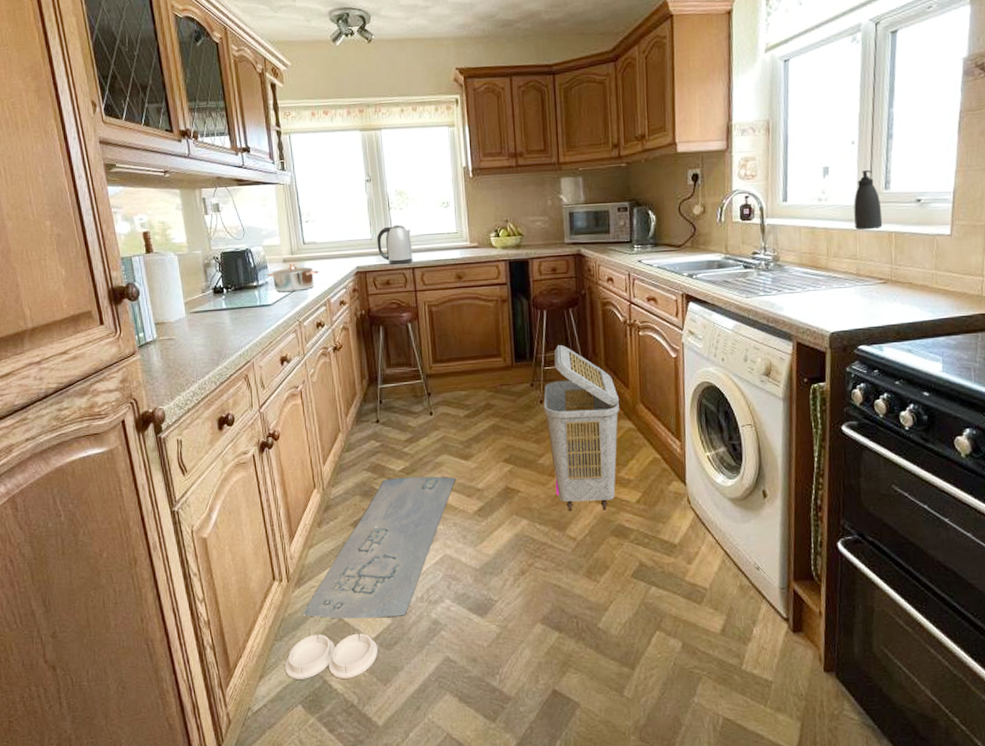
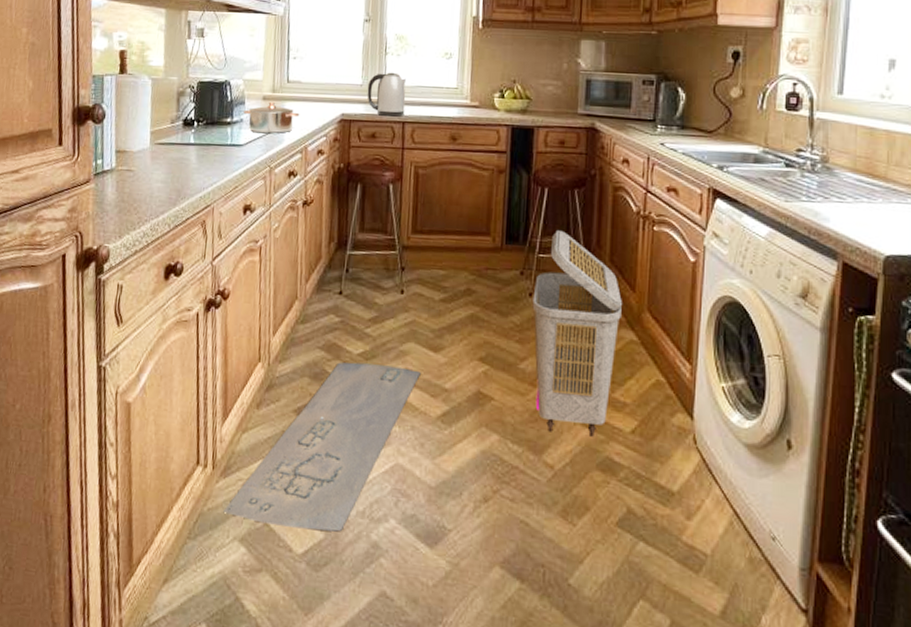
pet bowl: present [285,633,378,679] -> none [194,537,304,600]

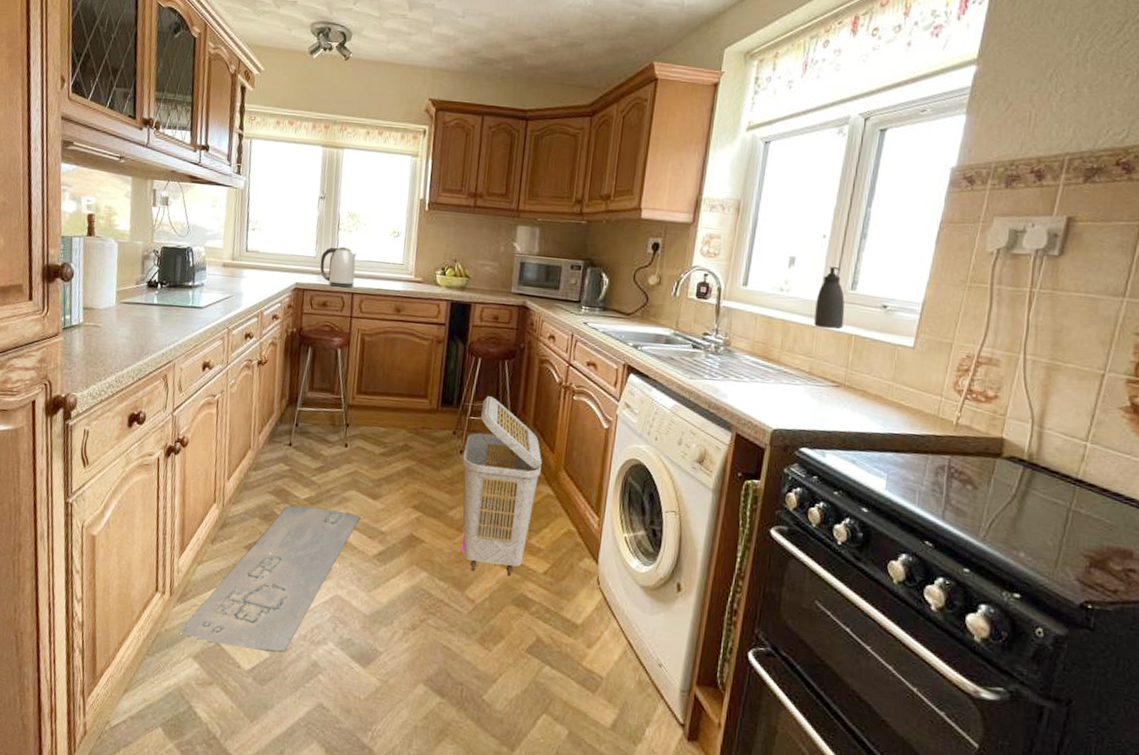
cooking pot: present [243,101,300,134] -> none [204,268,257,298]

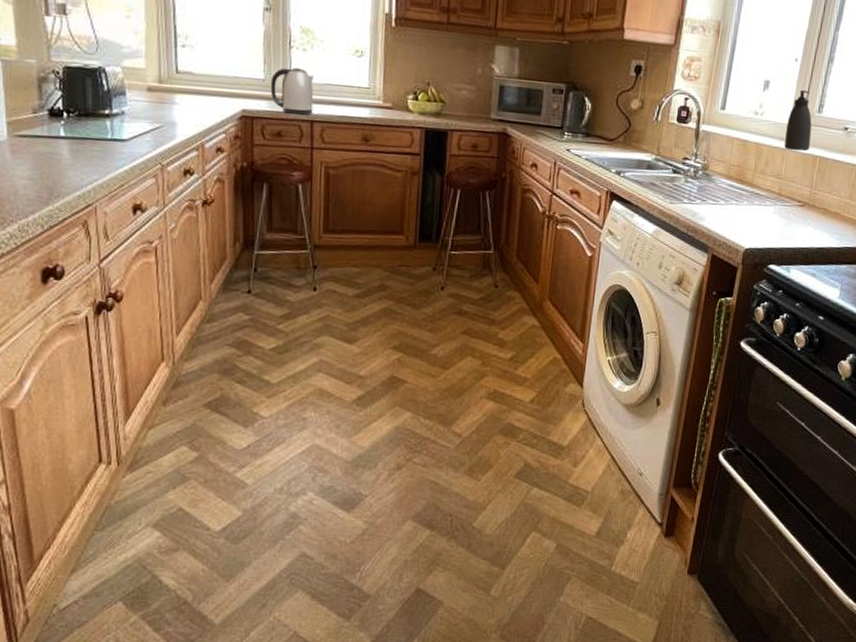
floor mat: present [179,505,360,652] -> none [133,357,335,509]
laundry basket: present [461,396,542,577] -> none [444,229,526,408]

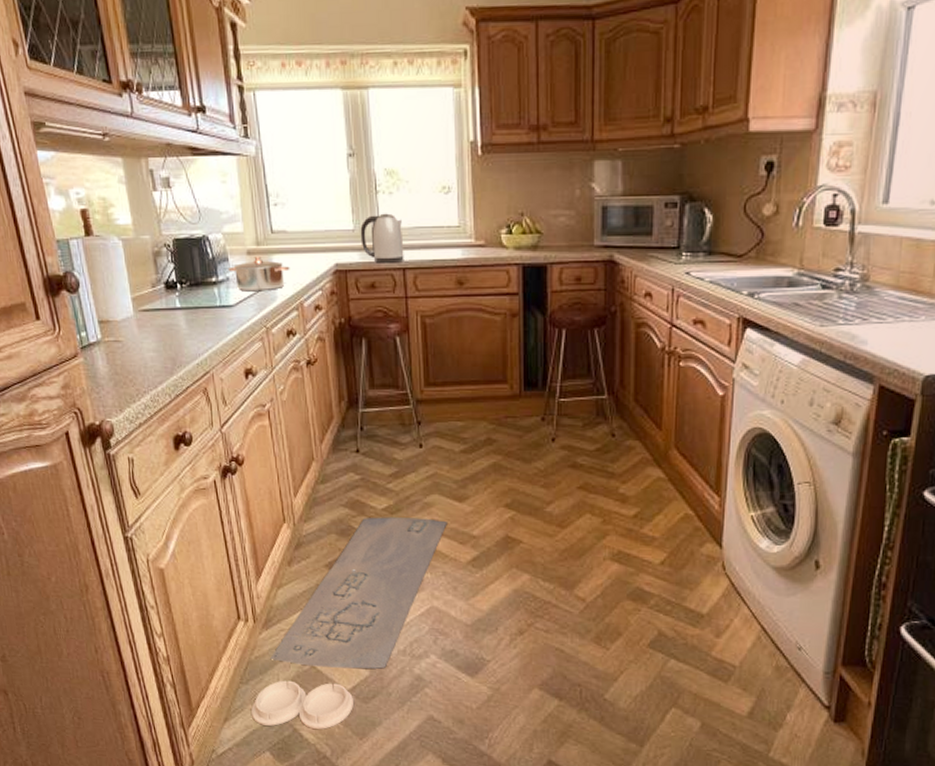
pet bowl: none [105,524,222,574] -> present [251,680,353,729]
cooking pot: none [124,93,194,129] -> present [228,255,290,292]
floor mat: none [133,357,335,509] -> present [270,517,447,669]

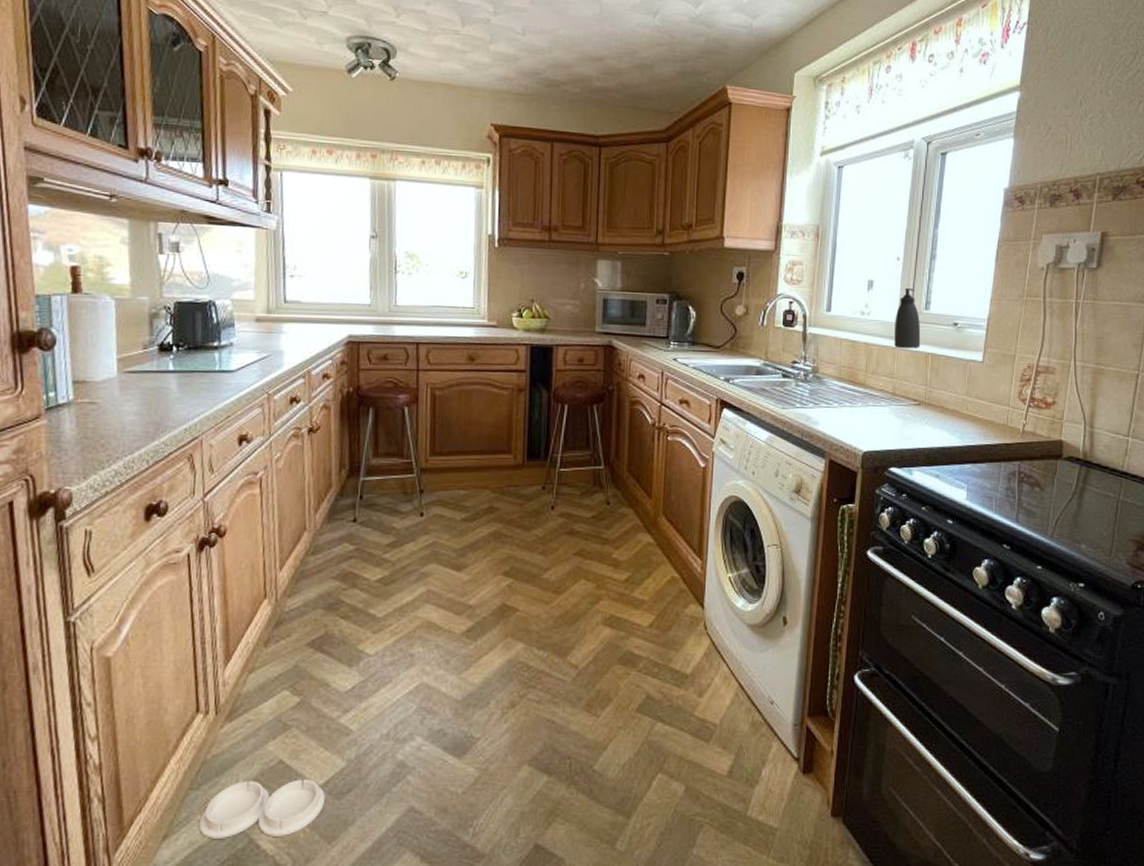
cooking pot: present [228,255,290,292] -> none [232,323,301,358]
floor mat: present [270,517,447,669] -> none [231,589,444,761]
kettle: present [360,213,404,263] -> none [376,291,419,338]

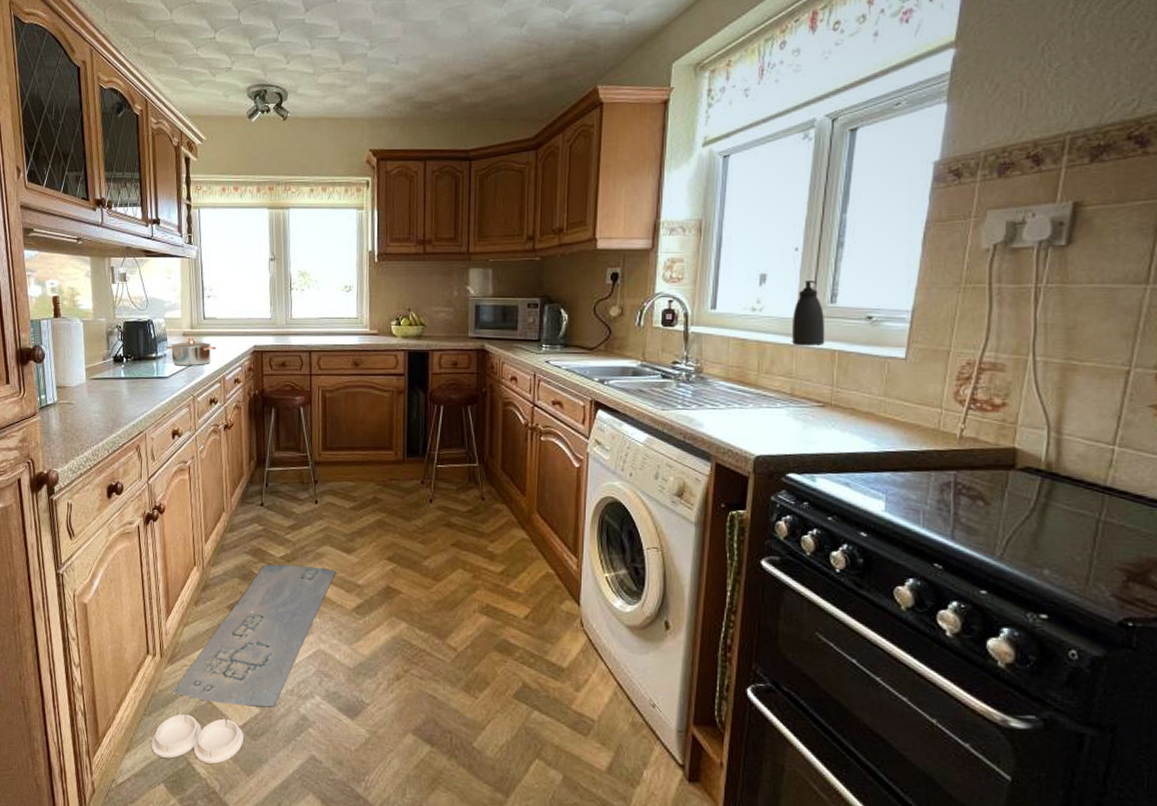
floor mat: none [231,589,444,761] -> present [172,564,336,707]
cooking pot: none [232,323,301,358] -> present [166,337,217,366]

